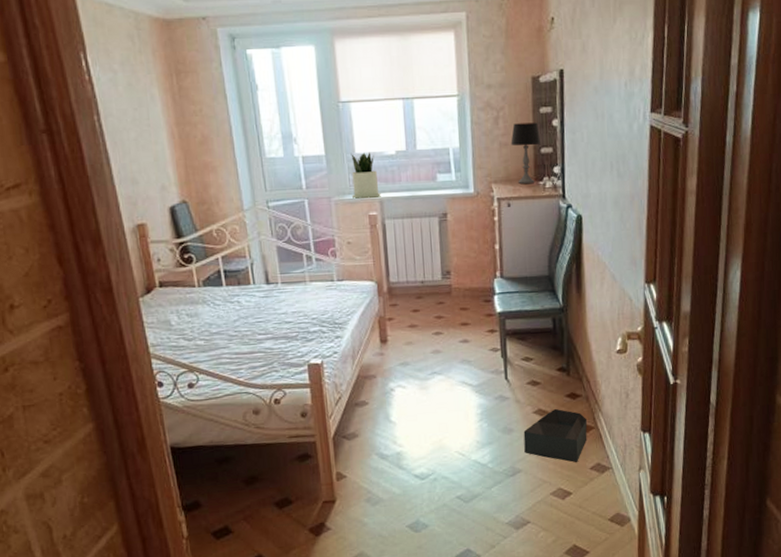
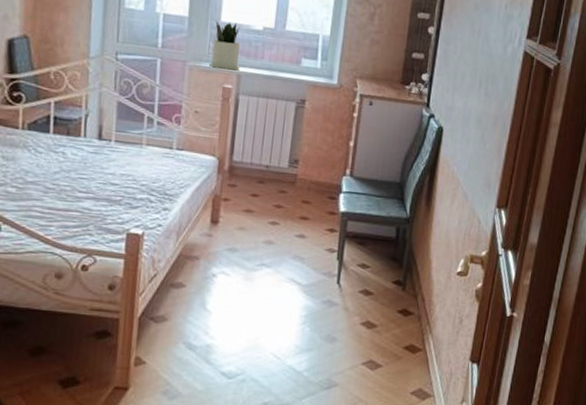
table lamp: present [511,122,540,185] -> none [383,23,414,87]
storage box: present [523,408,588,462] -> none [344,323,416,384]

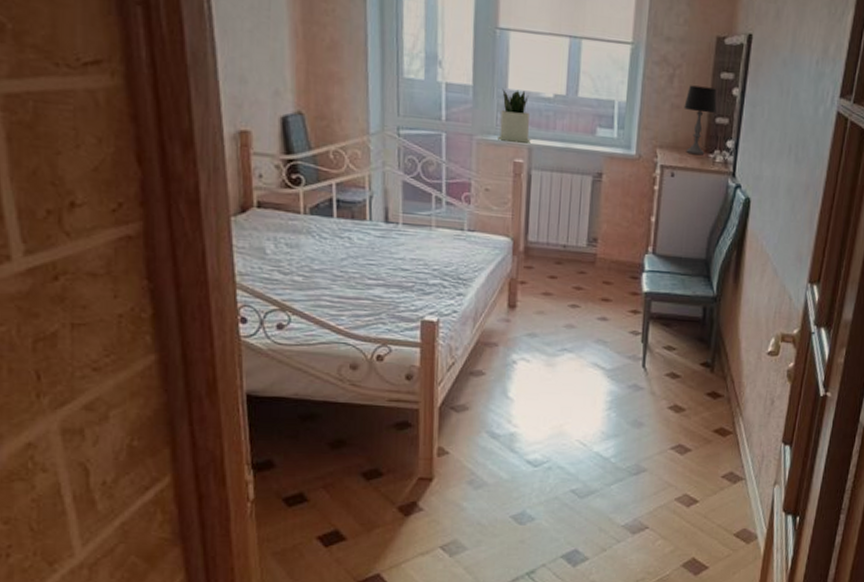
table lamp: none [383,23,414,87] -> present [683,85,718,156]

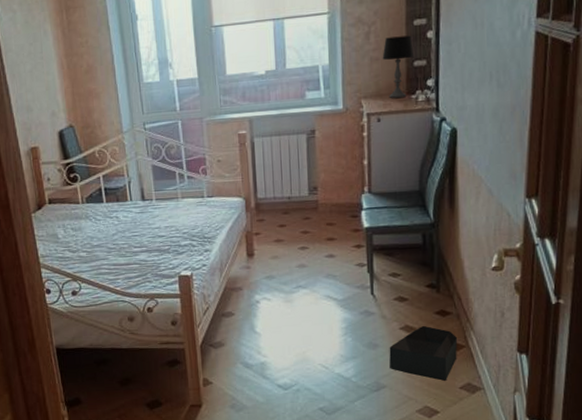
planter: present [498,88,531,144] -> none [222,73,250,119]
storage box: none [653,406,726,468] -> present [389,325,458,381]

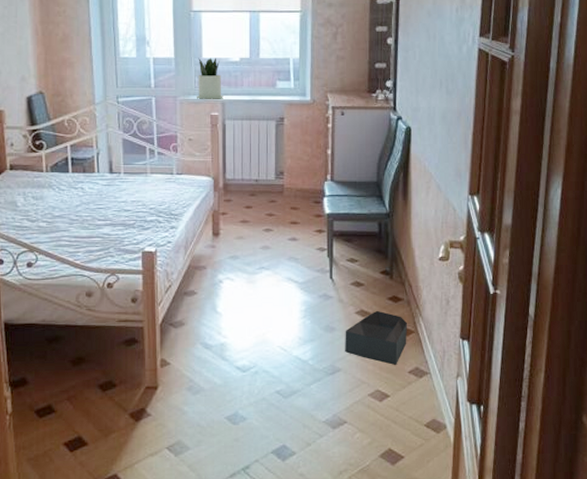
planter: none [222,73,250,119] -> present [197,57,223,100]
table lamp: present [382,35,414,99] -> none [347,39,375,96]

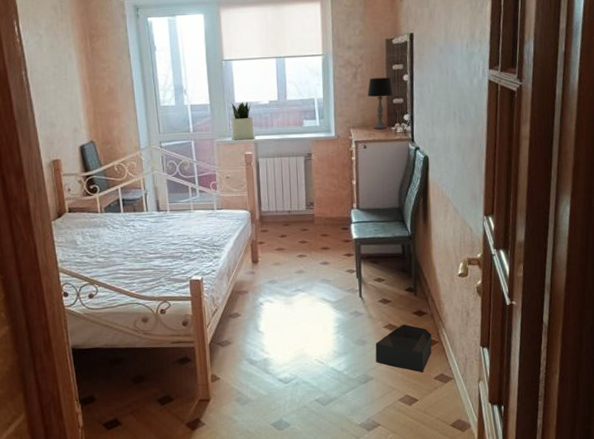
table lamp: none [347,39,375,96] -> present [367,77,393,130]

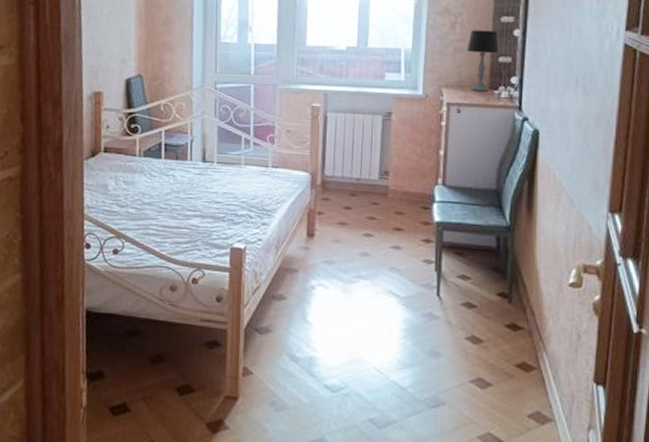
planter: present [231,102,256,141] -> none [298,45,326,91]
storage box: present [375,324,432,372] -> none [451,338,529,405]

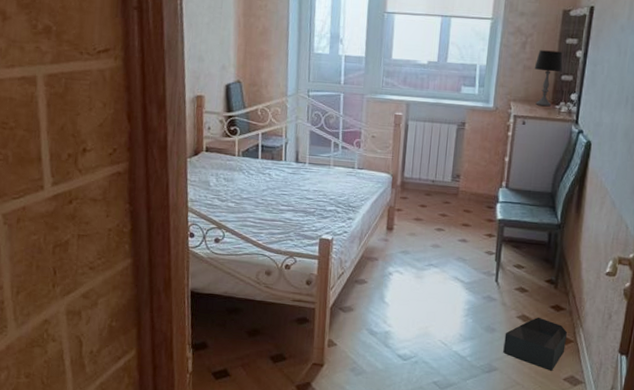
storage box: none [451,338,529,405] -> present [503,317,568,371]

